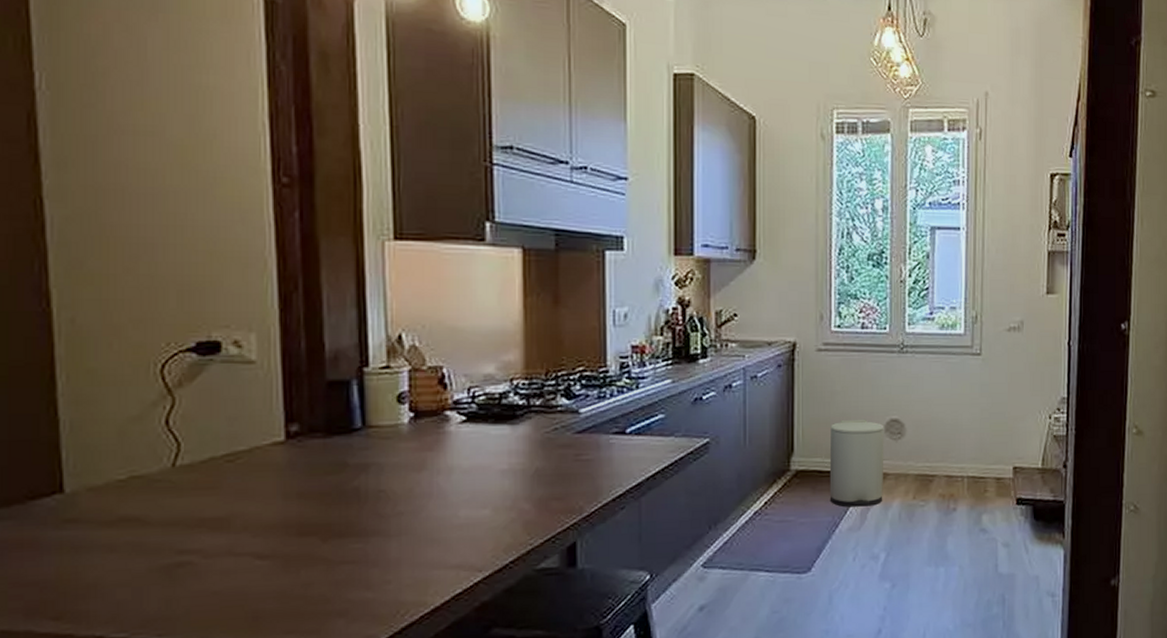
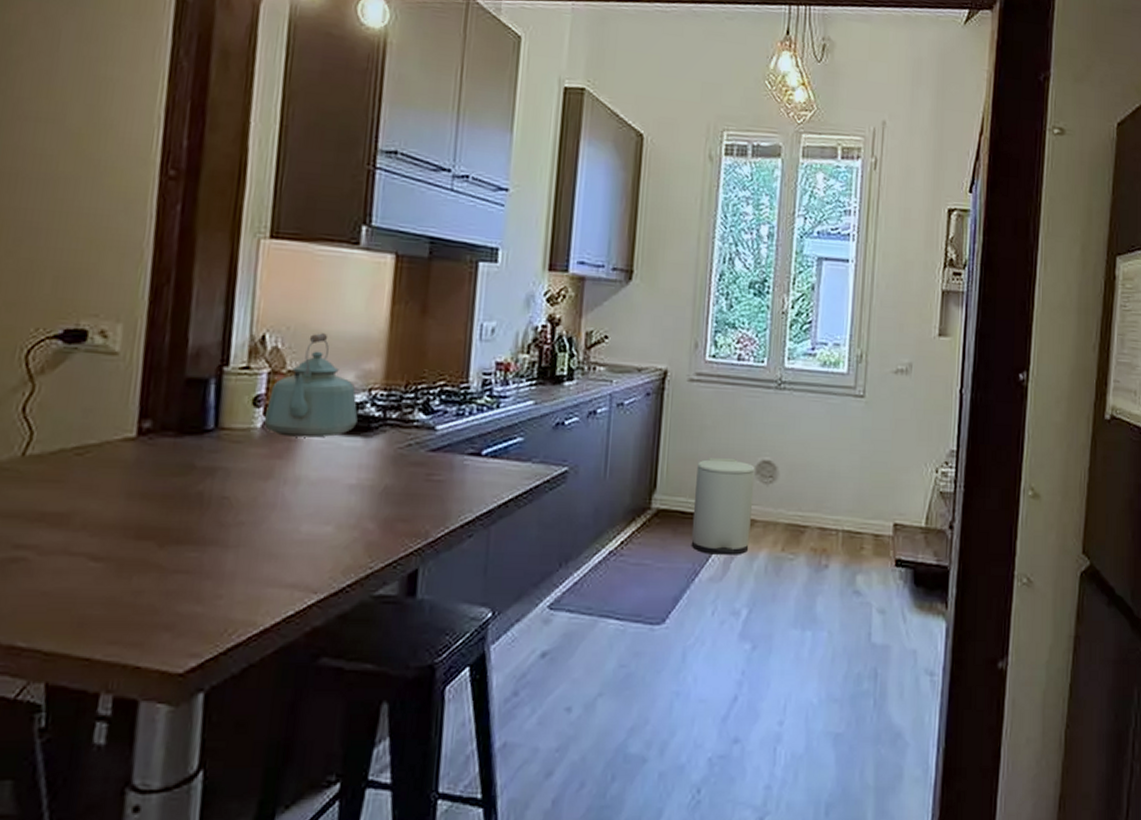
kettle: none [410,329,502,430] -> present [263,333,358,438]

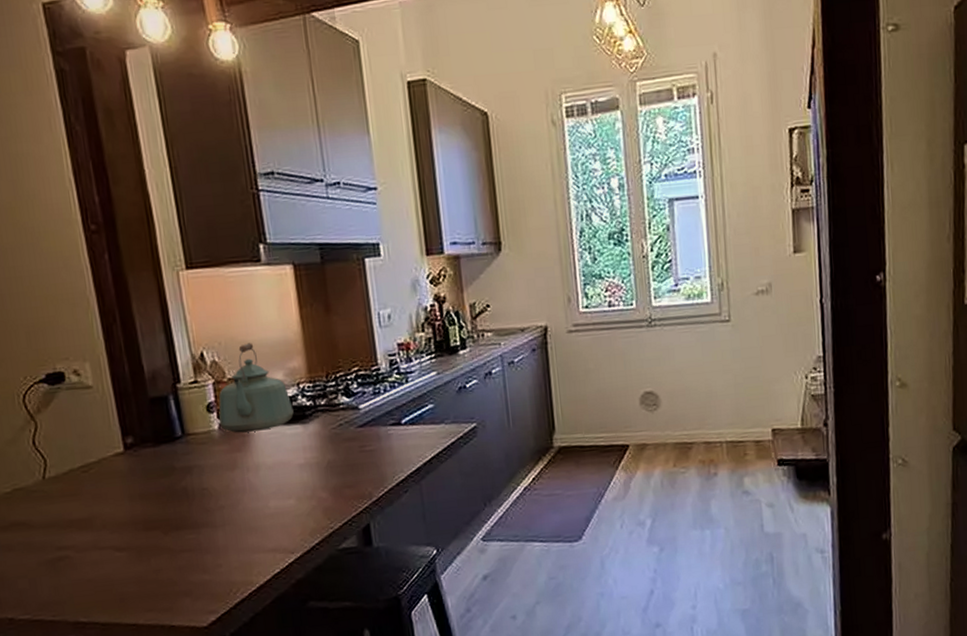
pedal bin: present [691,458,755,555] -> none [587,394,644,479]

